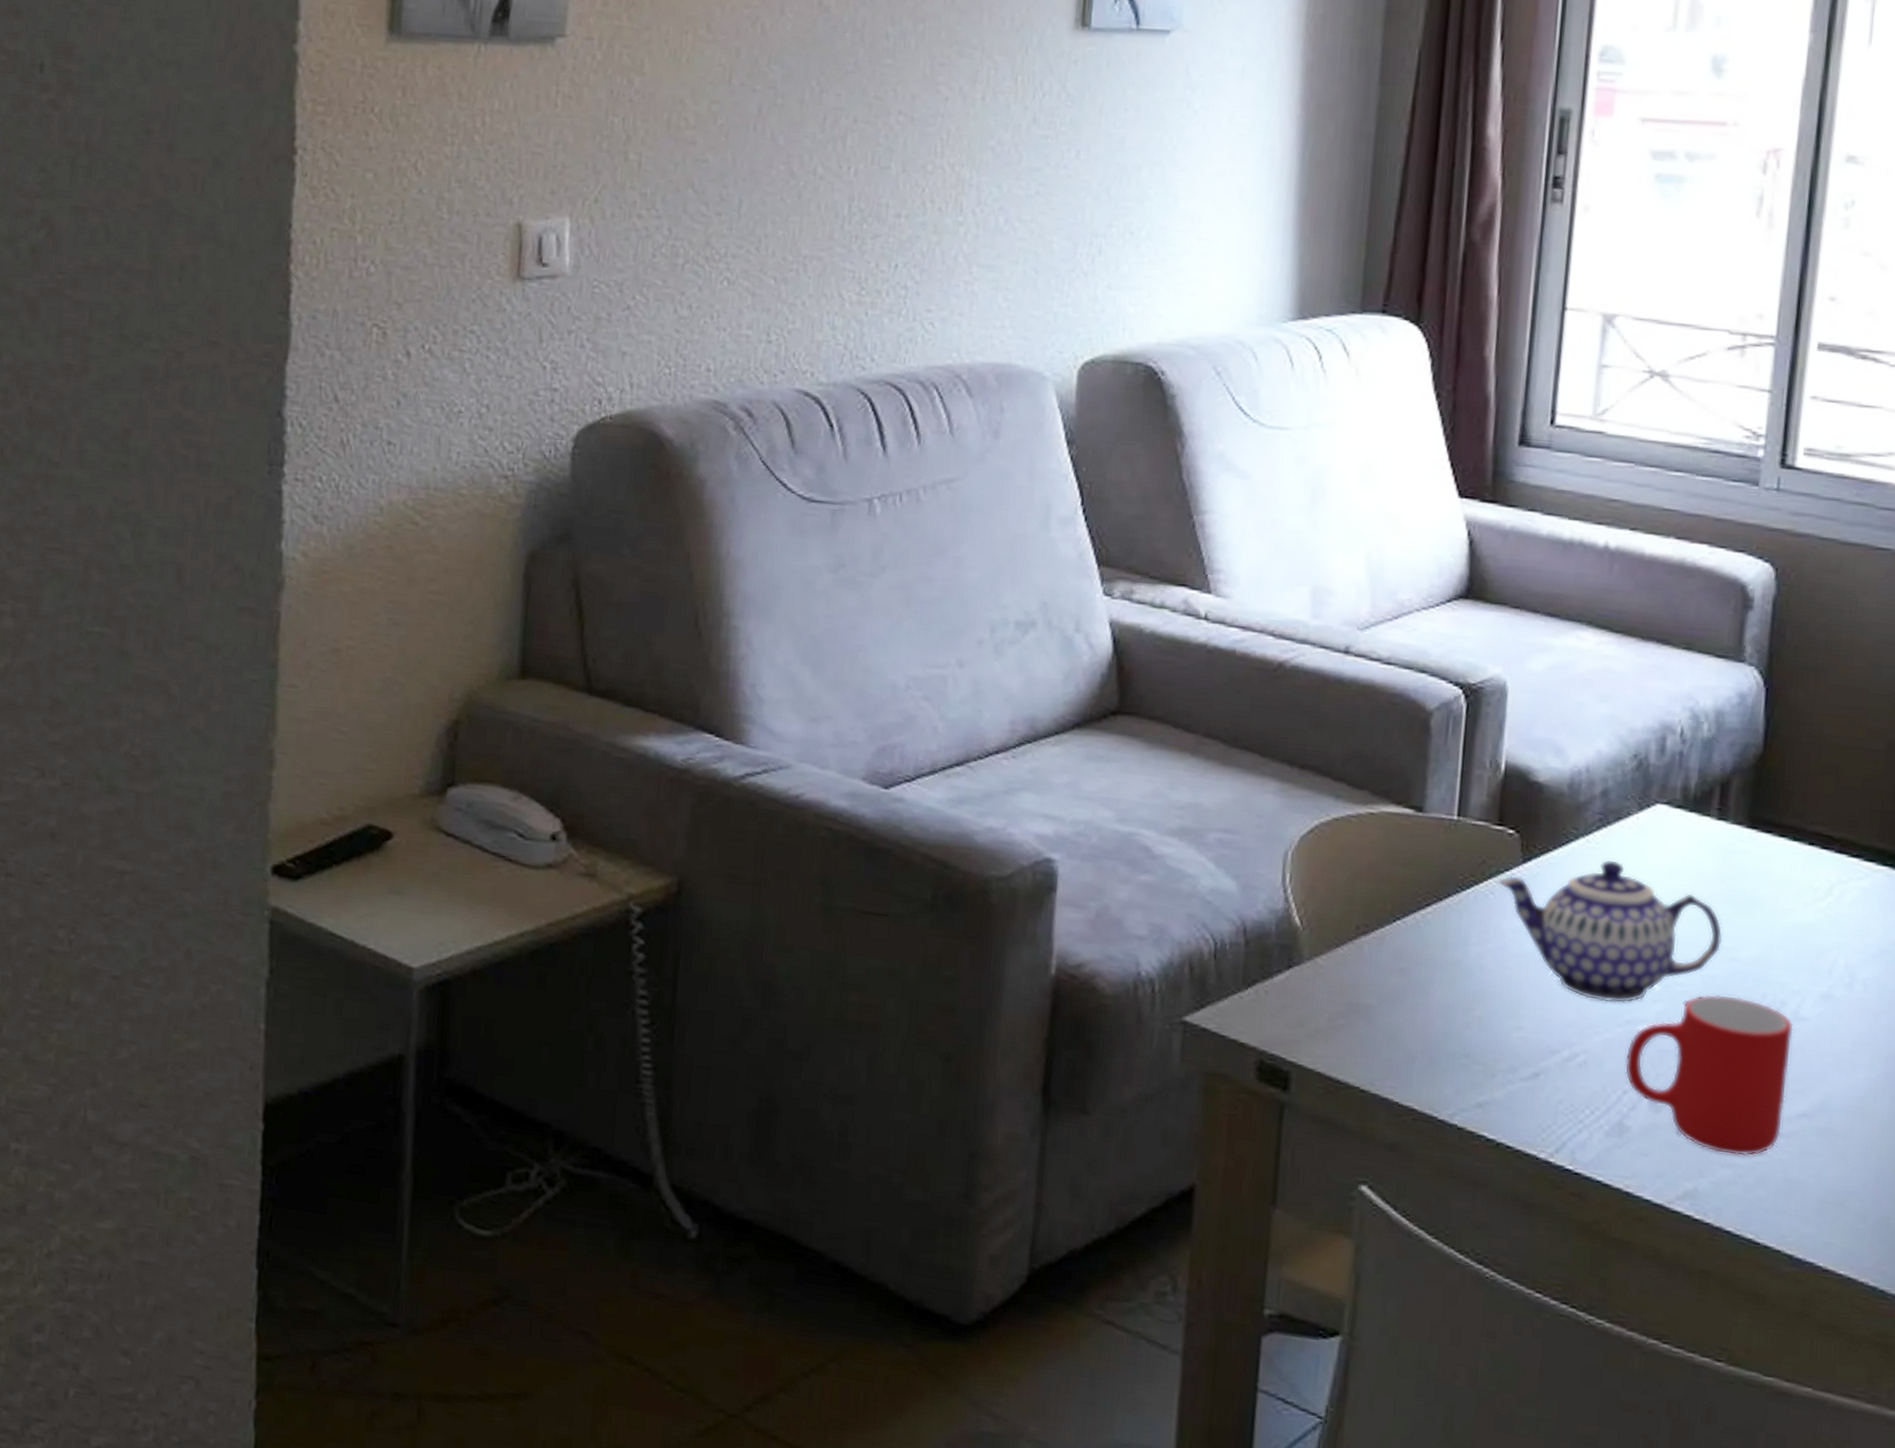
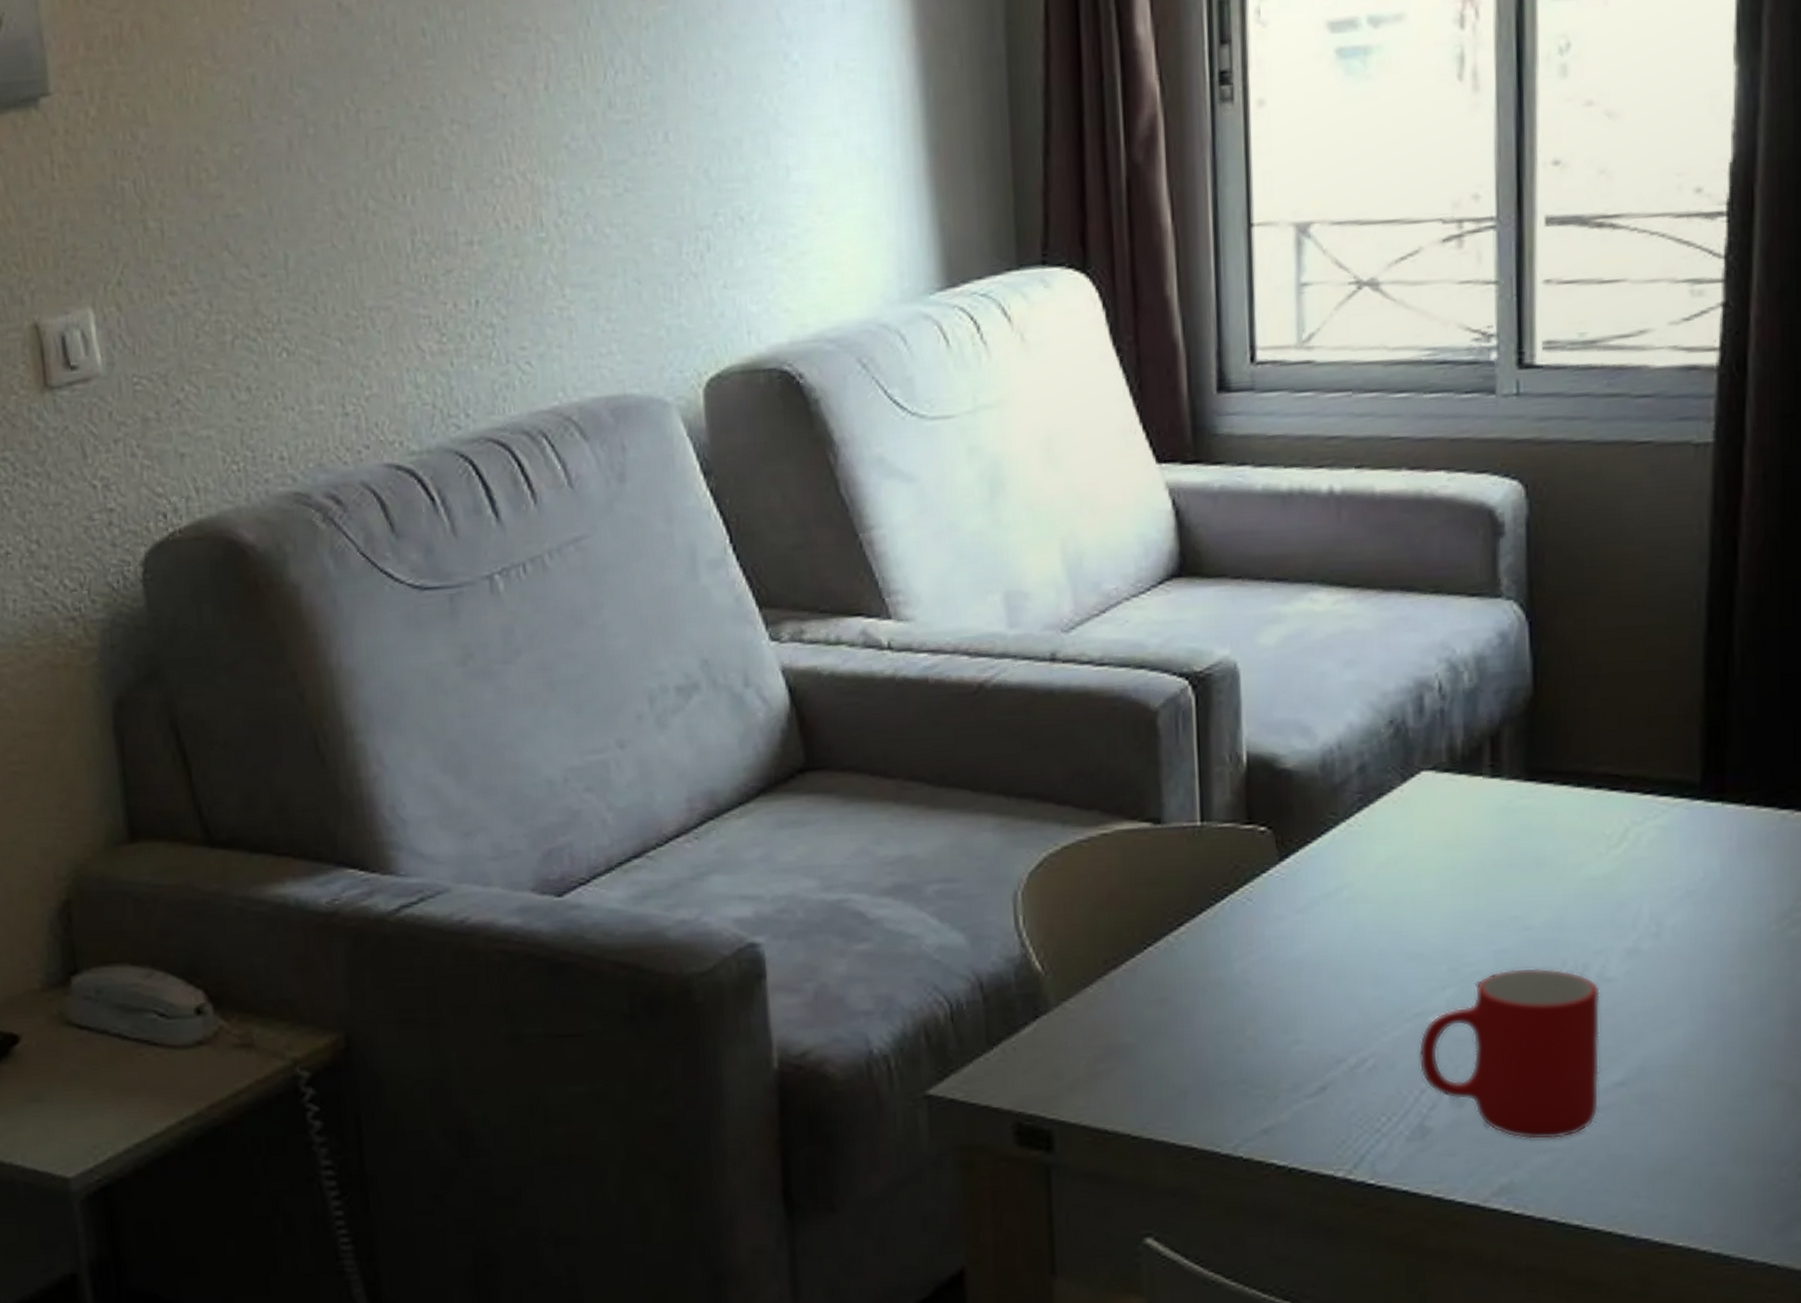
teapot: present [1498,859,1723,1004] -> none [1254,841,1511,998]

